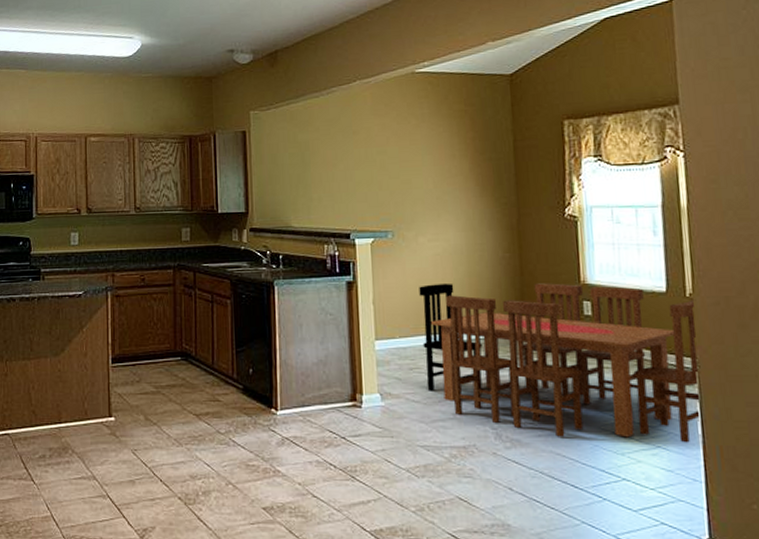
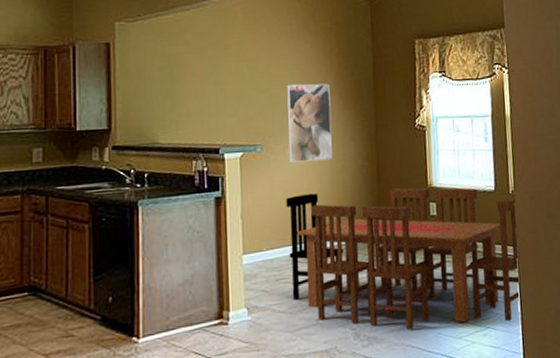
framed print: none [418,169,469,251] -> present [287,83,333,163]

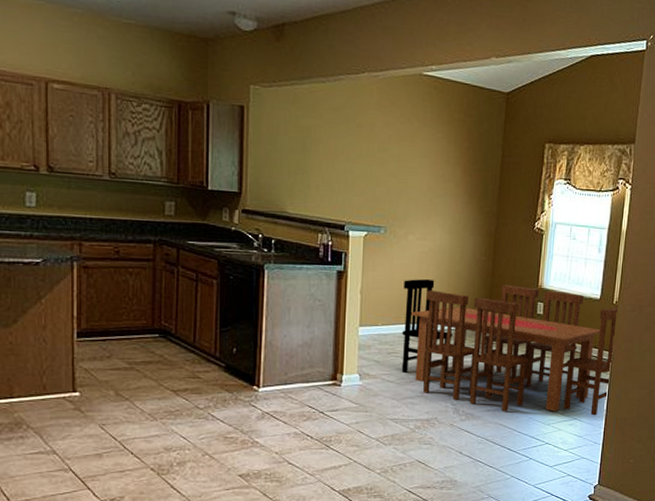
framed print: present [287,83,333,163] -> none [411,171,457,250]

